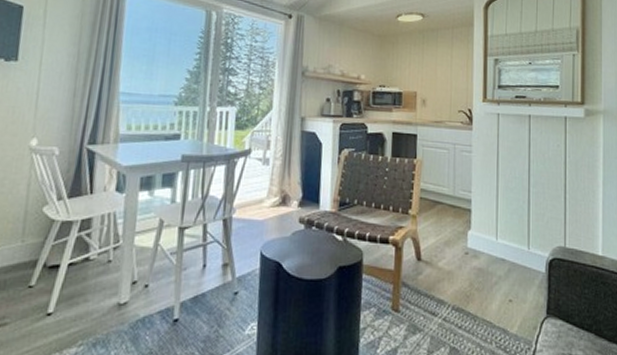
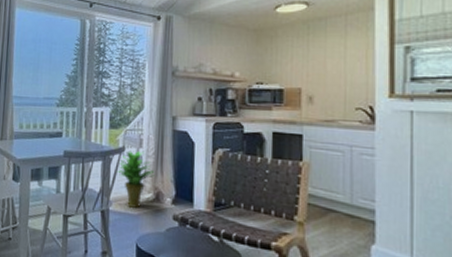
potted plant: none [242,153,282,214] -> present [117,151,155,208]

